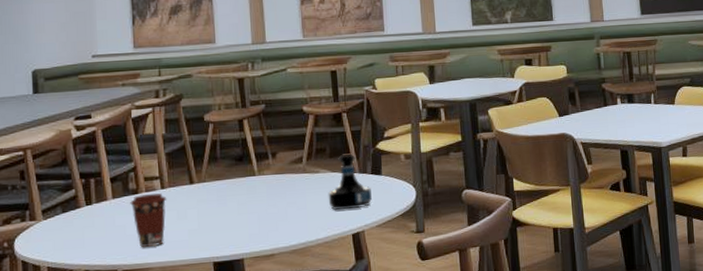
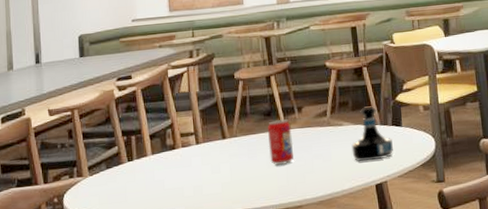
coffee cup: present [130,193,167,247] -> none [168,149,202,201]
beverage can: none [238,165,266,212] -> present [267,119,293,165]

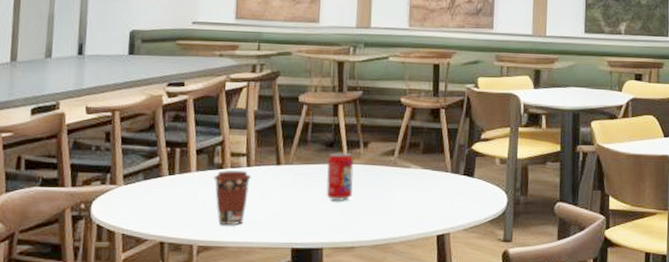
coffee cup: none [168,149,202,201] -> present [213,170,252,226]
tequila bottle: present [351,106,393,162] -> none [416,151,462,209]

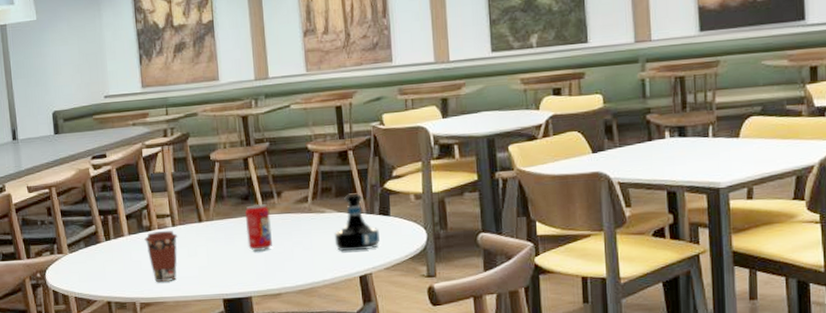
tequila bottle: none [416,151,462,209] -> present [334,193,380,252]

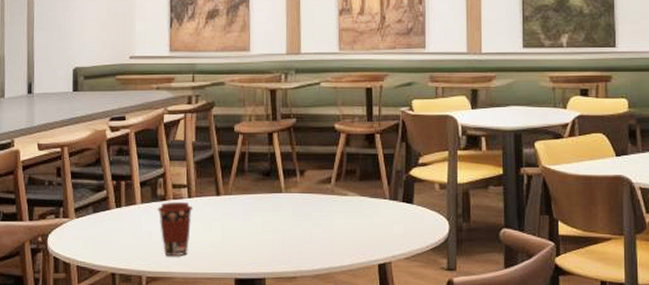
beverage can: present [244,204,272,251] -> none [265,182,292,230]
tequila bottle: present [334,193,380,252] -> none [355,178,401,238]

